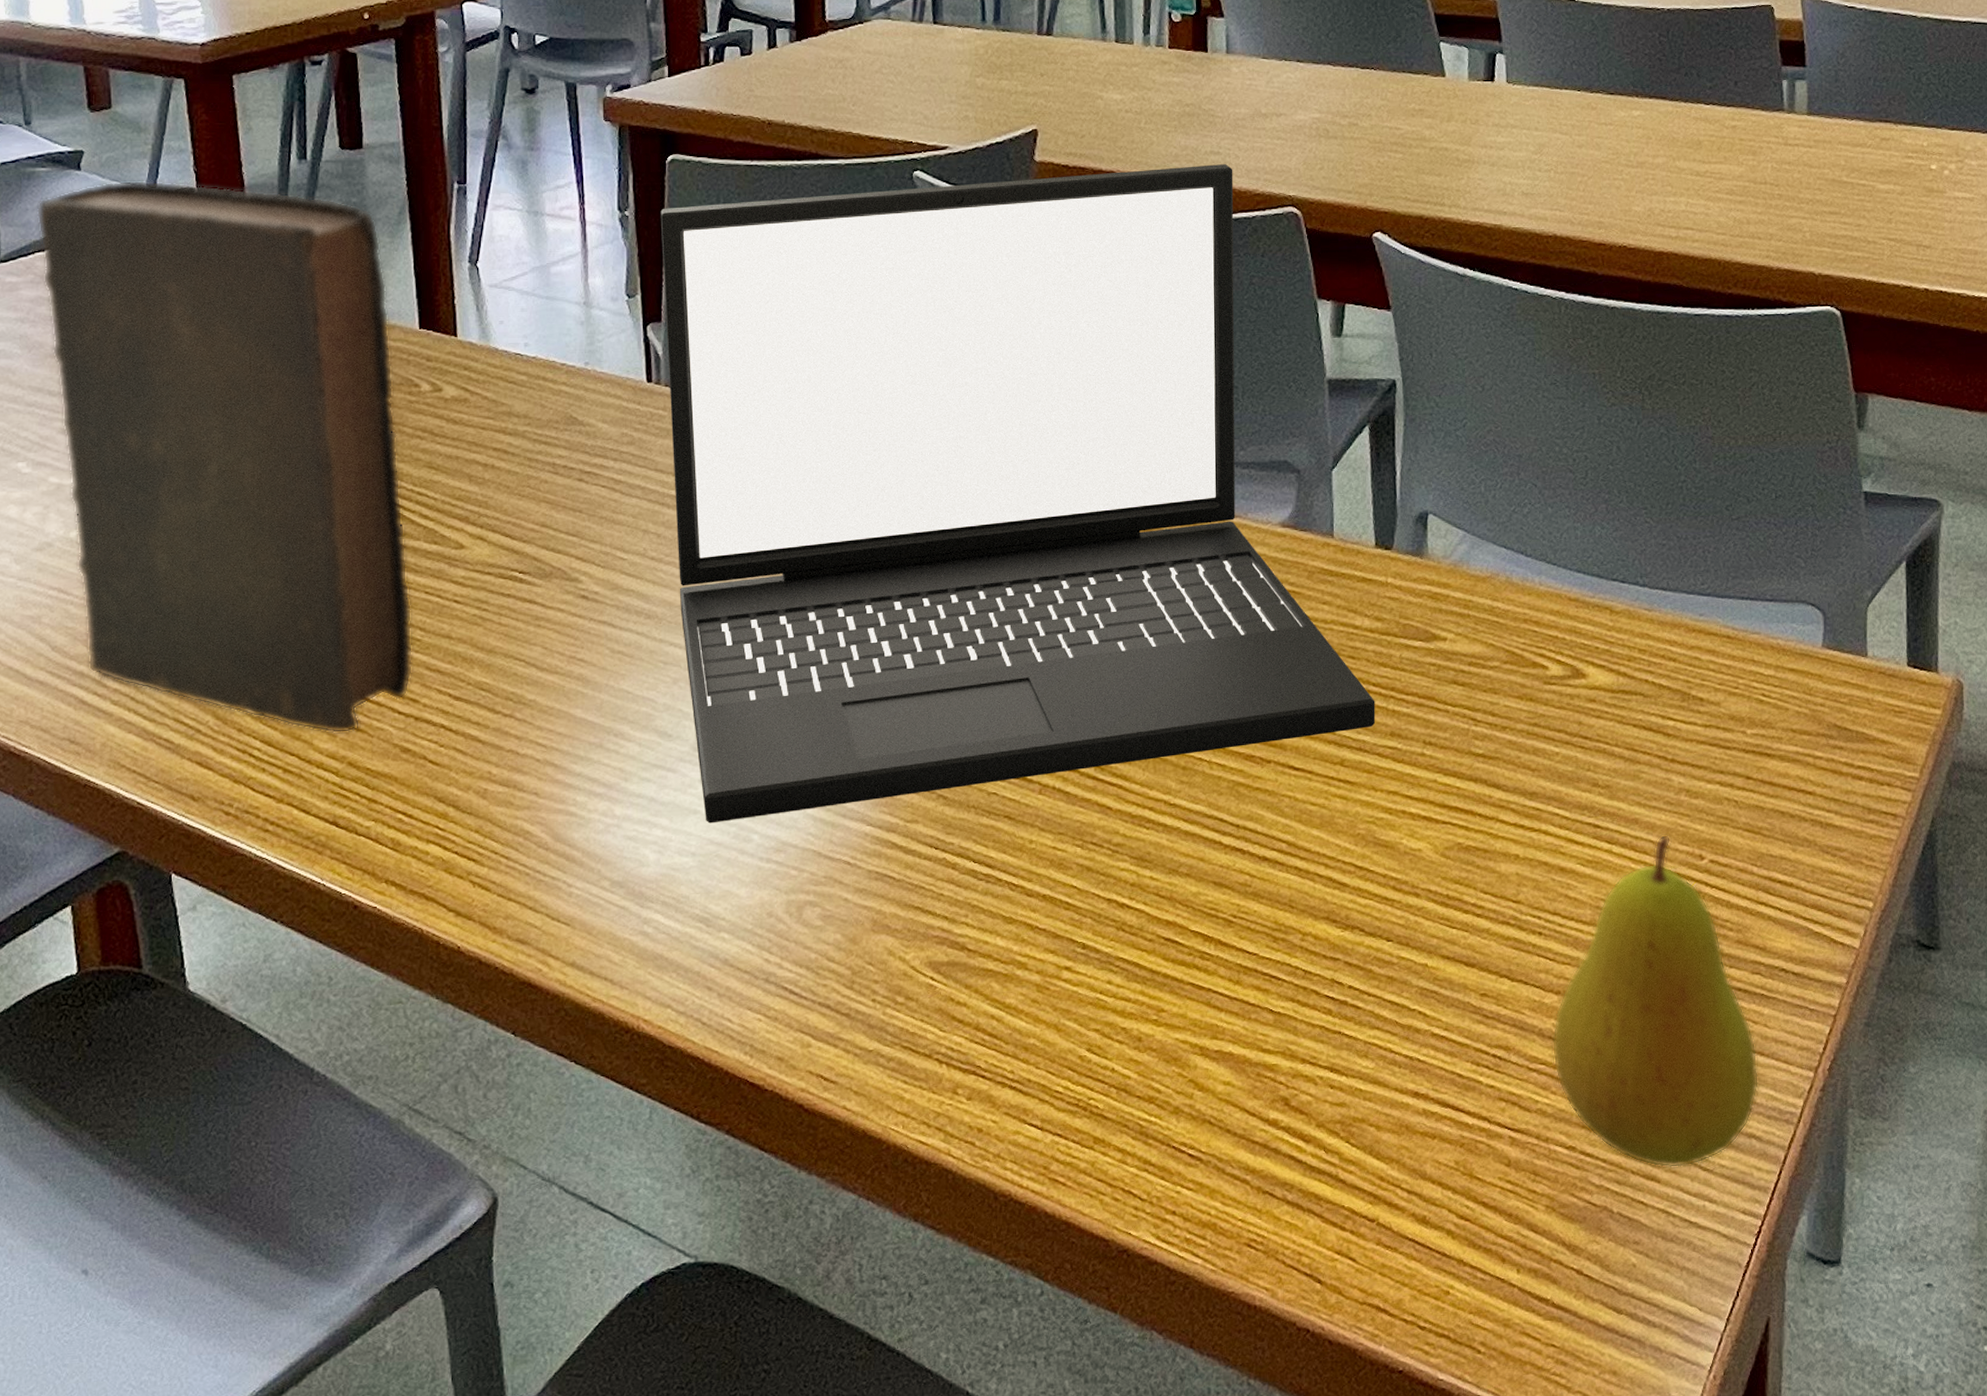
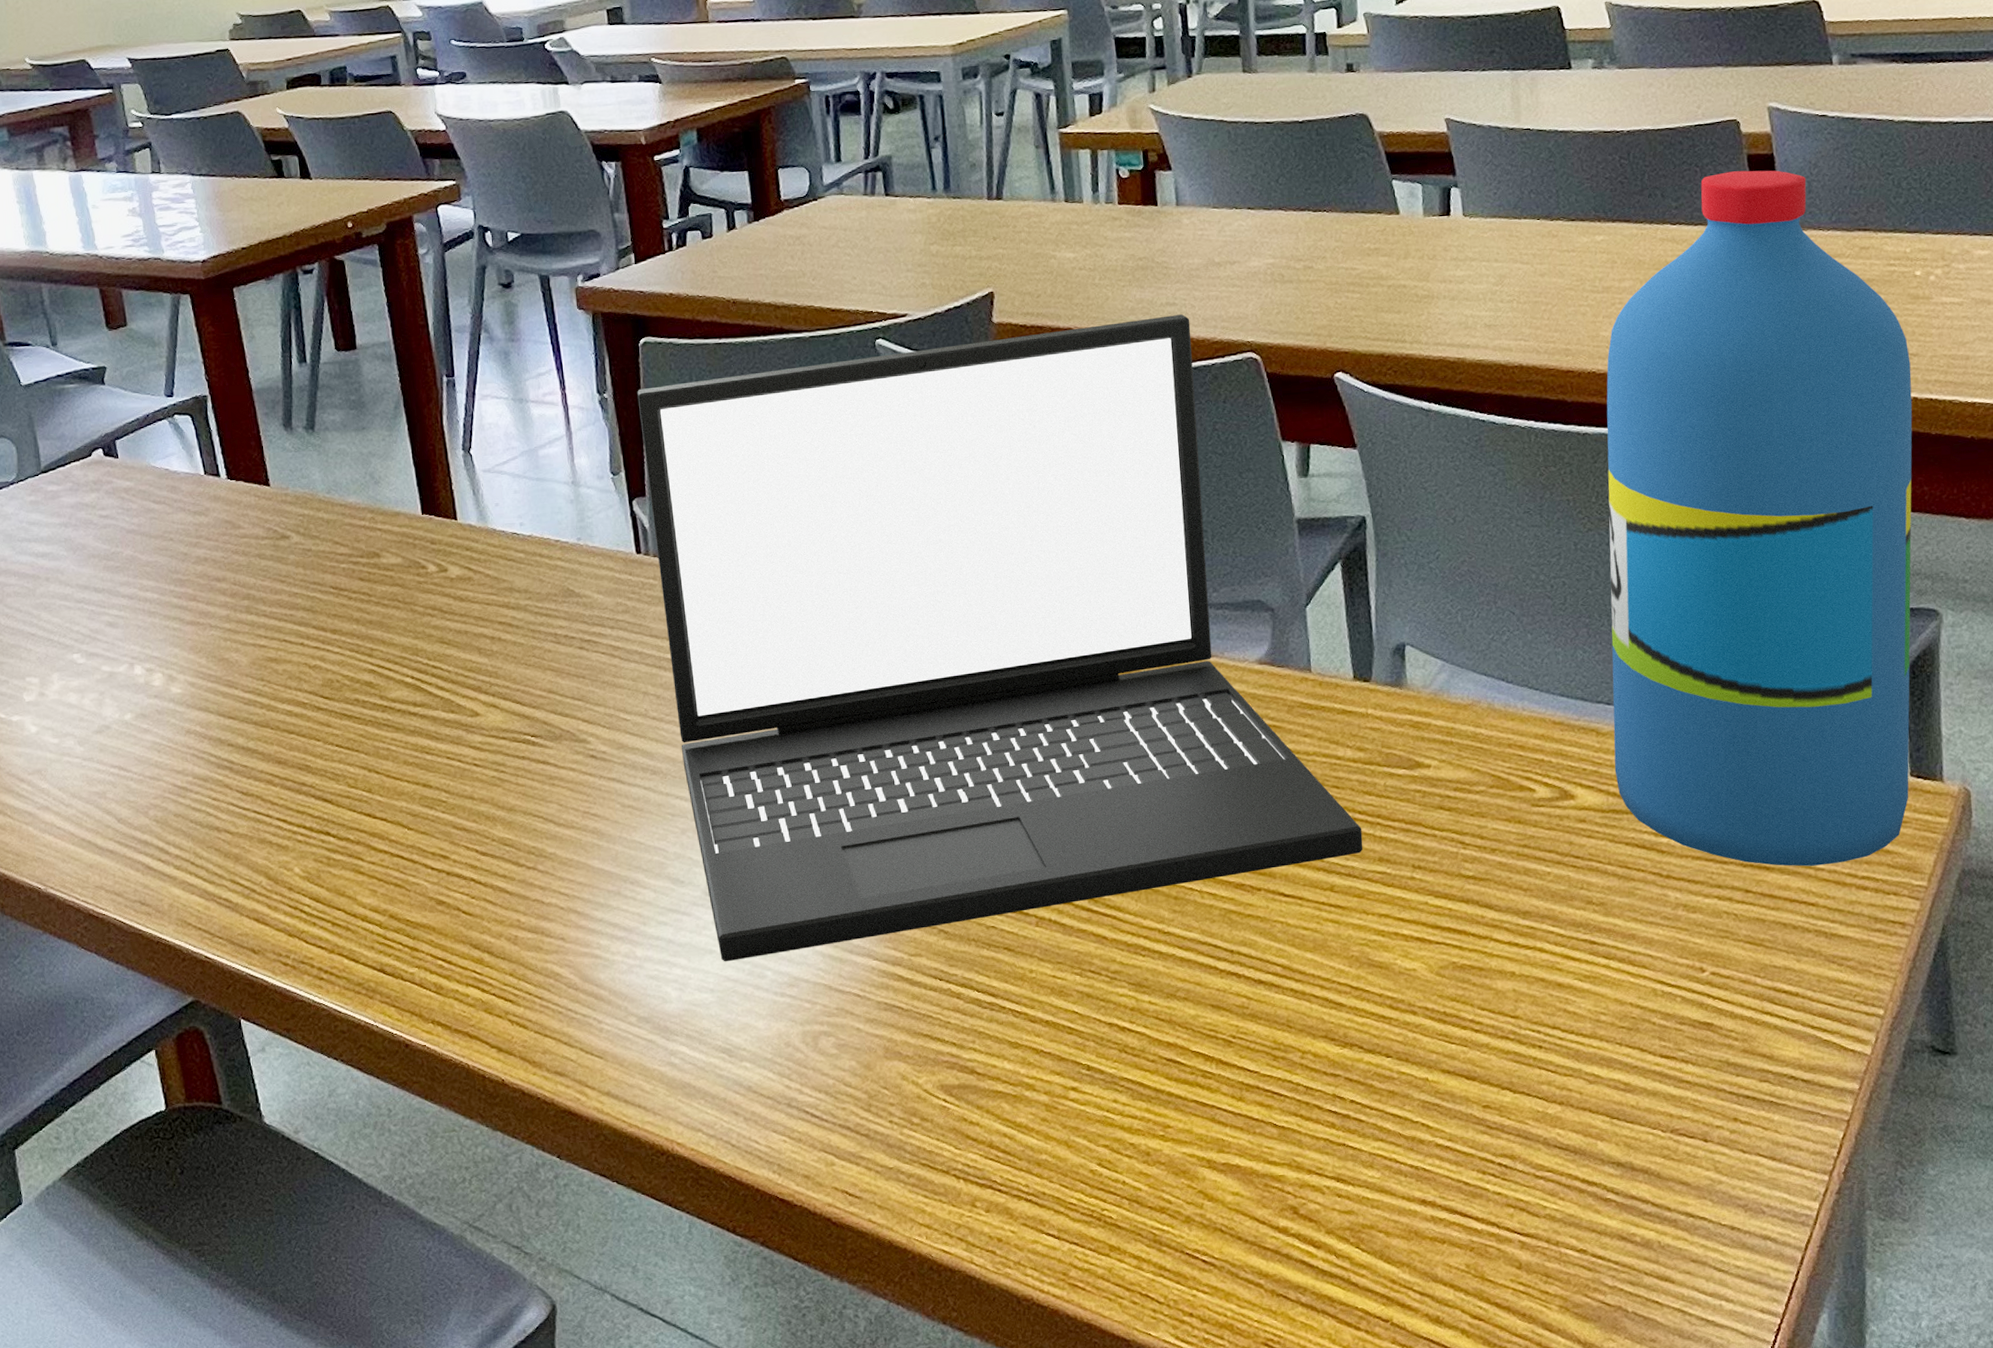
book: present [37,180,413,734] -> none [69,390,442,890]
fruit: present [1552,834,1760,1169] -> none [1557,948,1773,1270]
water bottle: none [1626,56,1924,754] -> present [1606,170,1913,867]

